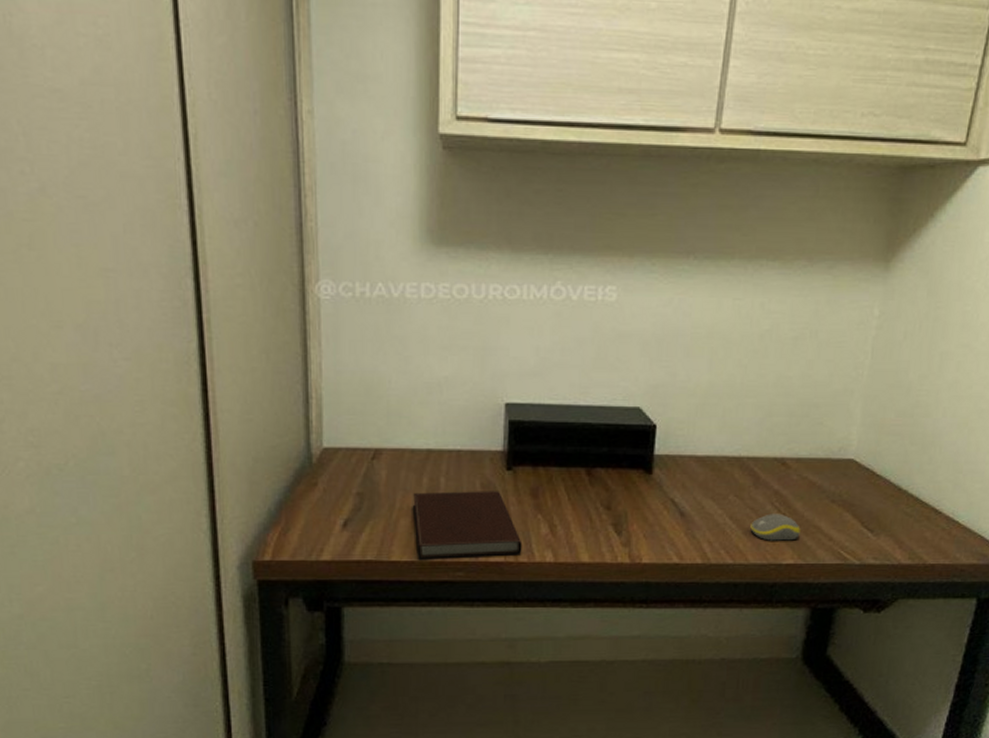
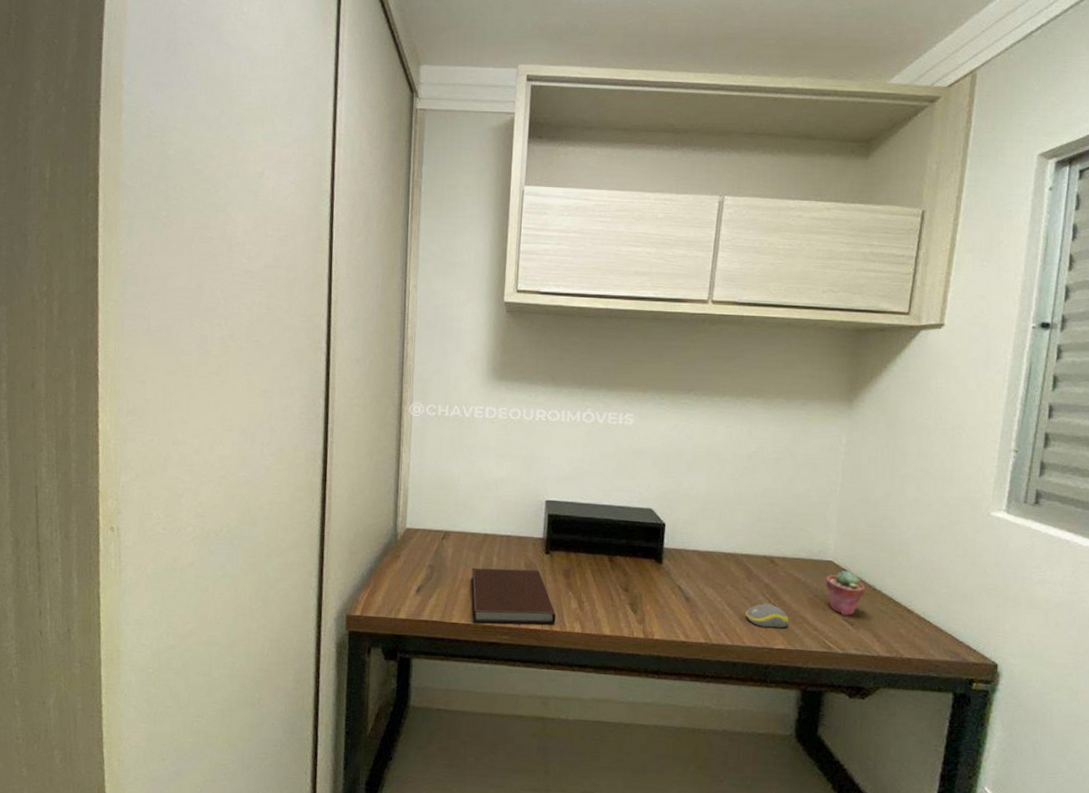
potted succulent: none [844,469,890,521] -> present [825,570,865,616]

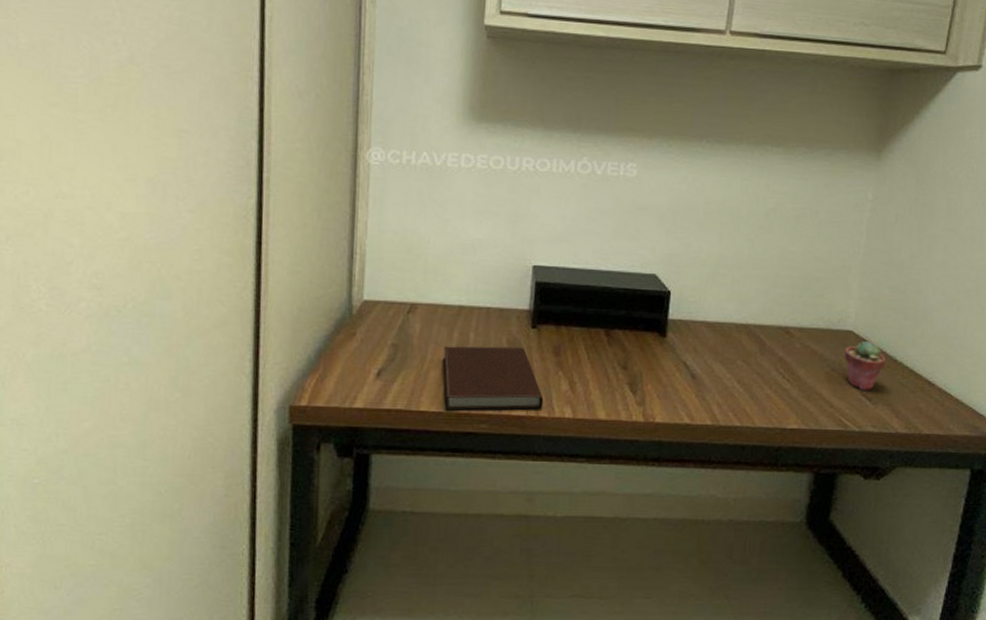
computer mouse: present [745,603,789,628] -> none [757,379,803,406]

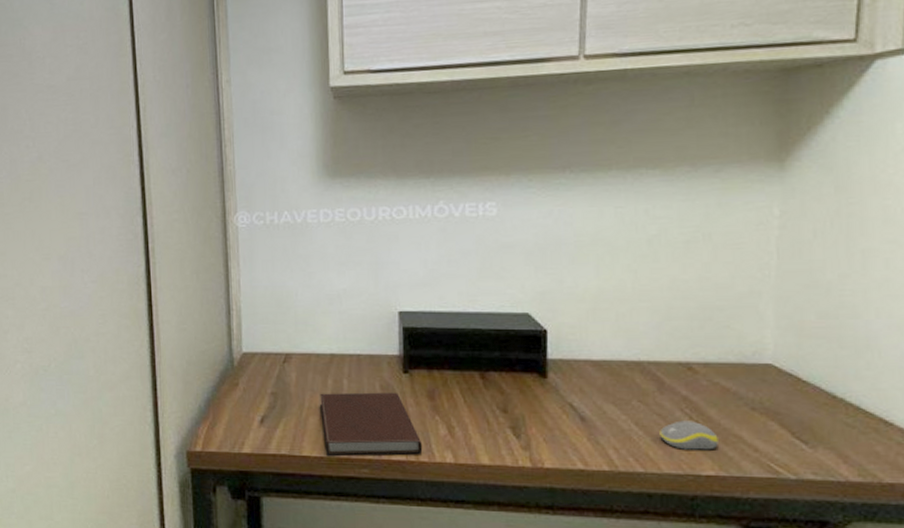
computer mouse: none [757,379,803,406] -> present [659,420,718,450]
potted succulent: present [844,340,886,390] -> none [765,374,822,432]

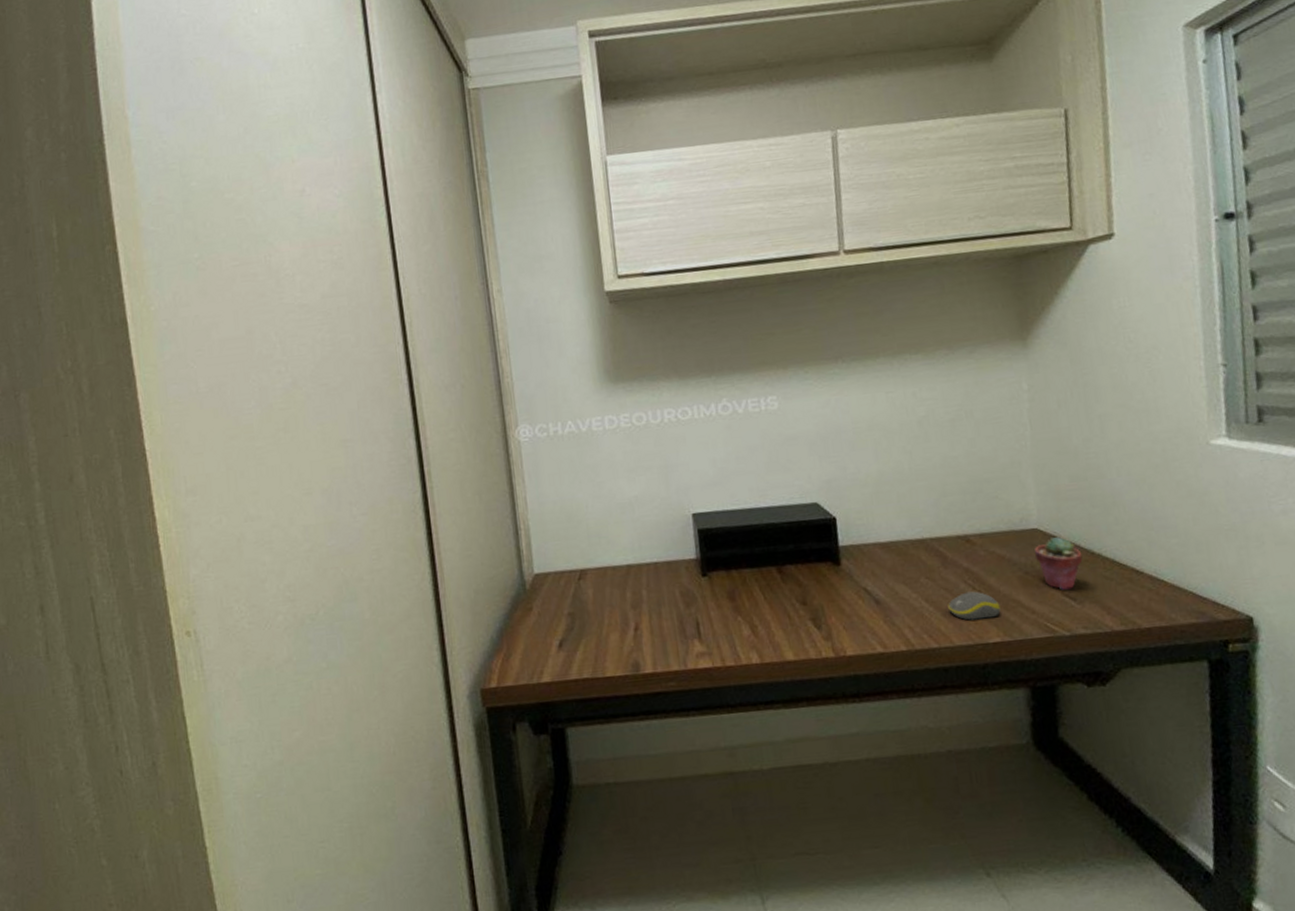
notebook: present [320,392,423,457] -> none [619,597,728,674]
potted succulent: none [765,374,822,432] -> present [1034,536,1083,590]

